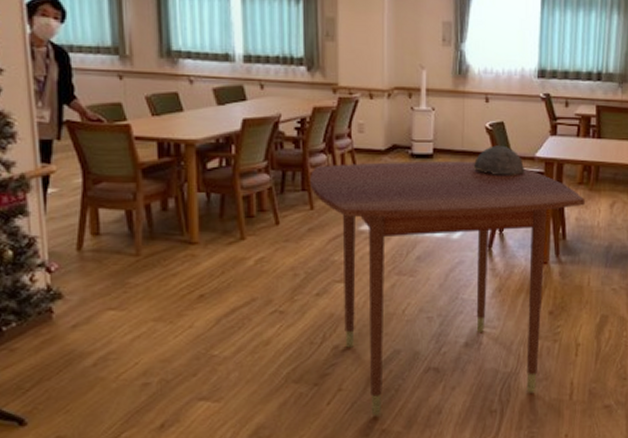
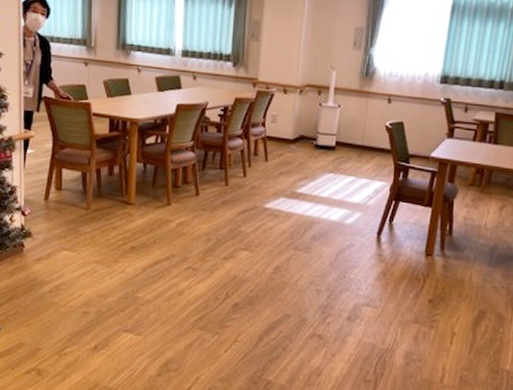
dining table: present [309,161,585,415] -> none [226,148,475,371]
decorative bowl: present [473,145,525,176] -> none [370,143,419,173]

